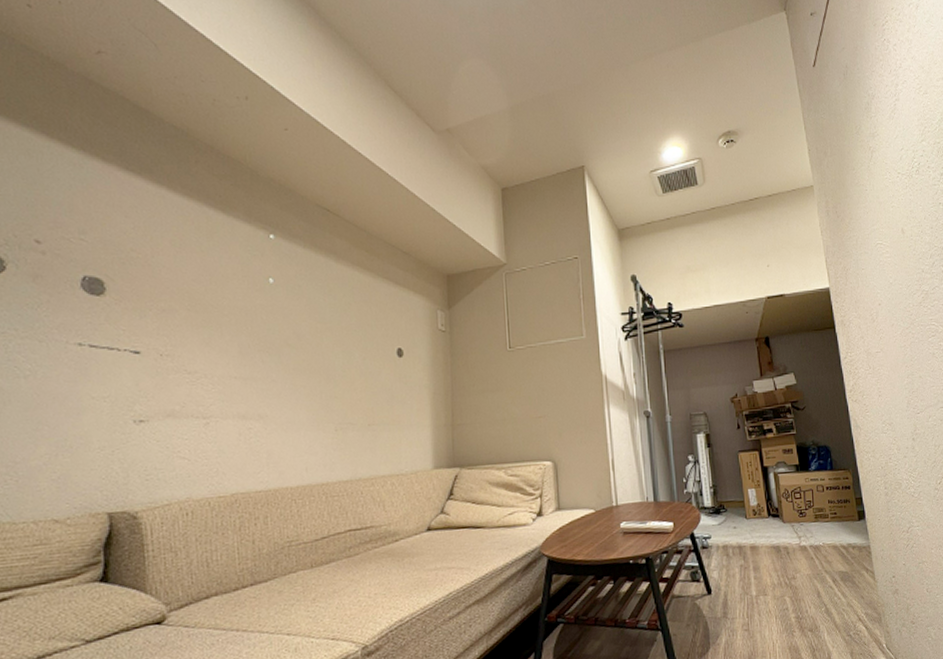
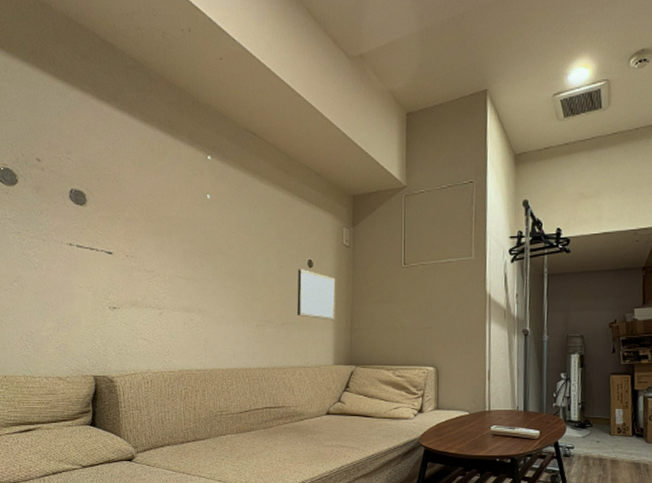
picture frame: none [385,359,433,417] -> present [297,269,336,321]

